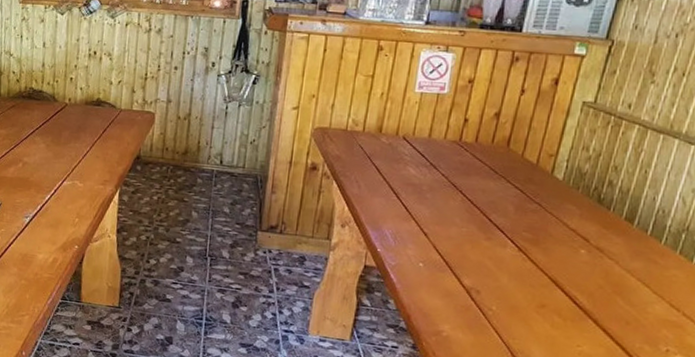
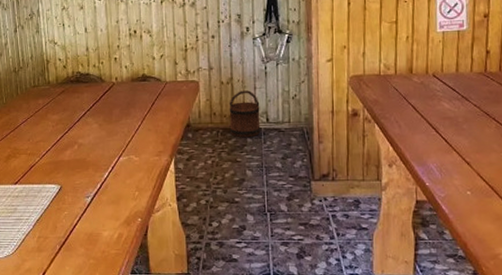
bucket: none [180,128,216,179] -> present [229,90,261,138]

